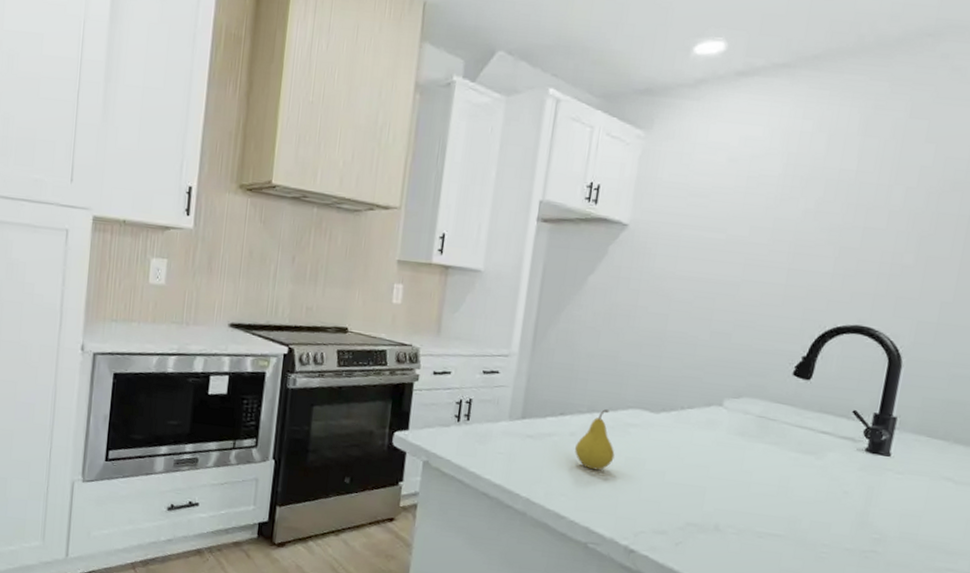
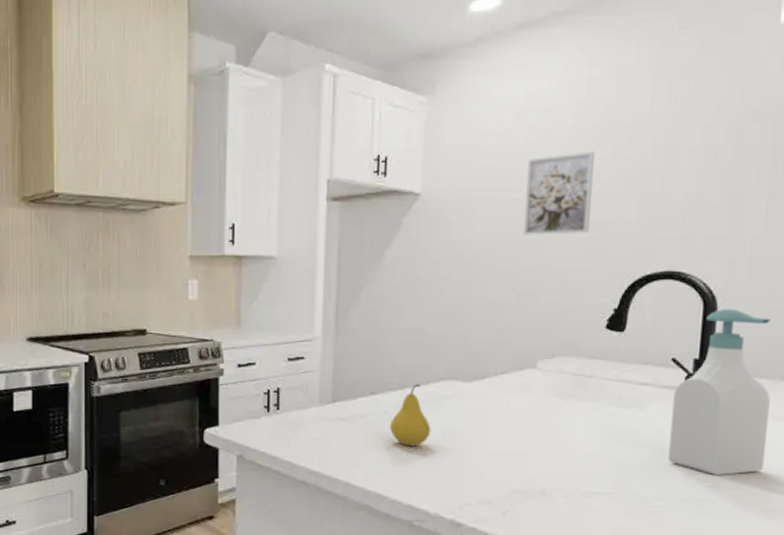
wall art: none [723,201,800,281] -> present [523,151,596,235]
soap bottle: none [840,368,951,530] -> present [668,309,771,475]

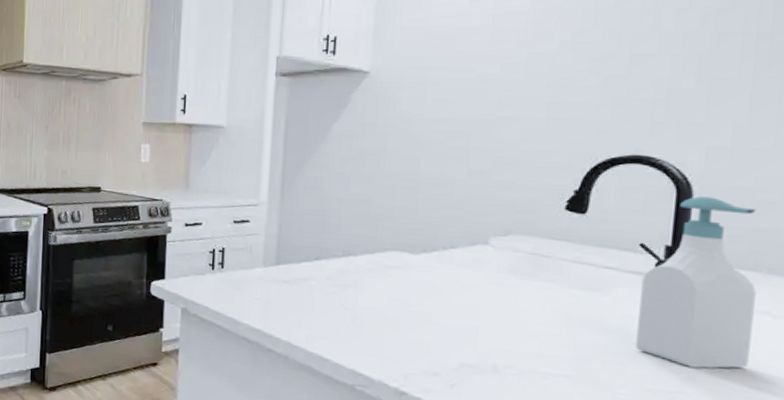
fruit: present [390,384,431,447] -> none [333,253,376,313]
wall art: present [523,151,596,235] -> none [475,34,555,115]

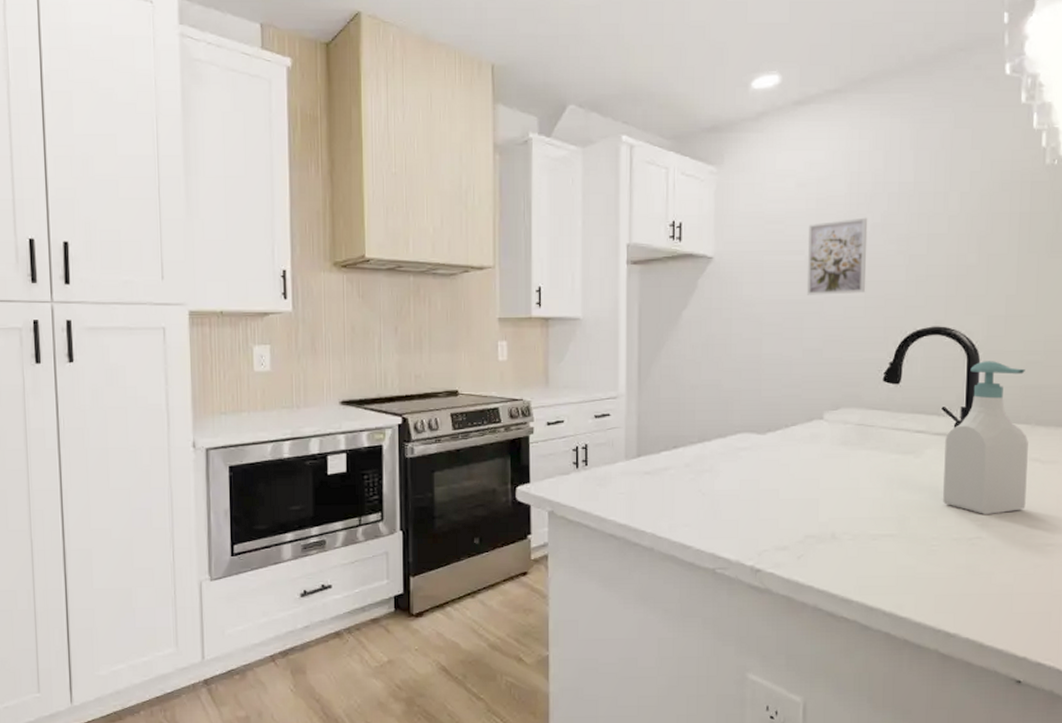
wall art: none [475,34,555,115] -> present [806,217,868,295]

